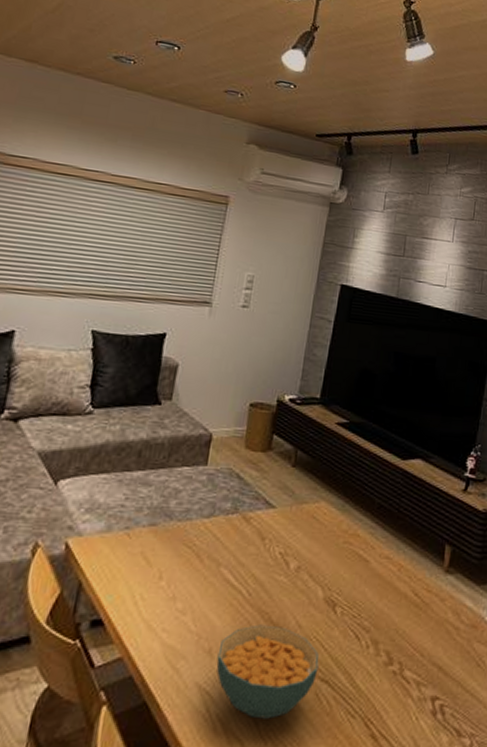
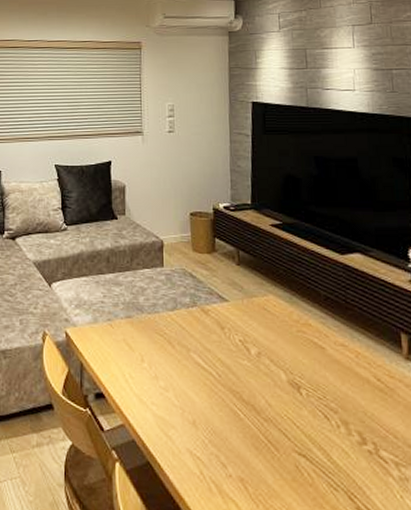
cereal bowl: present [216,624,319,719] -> none [201,402,294,485]

